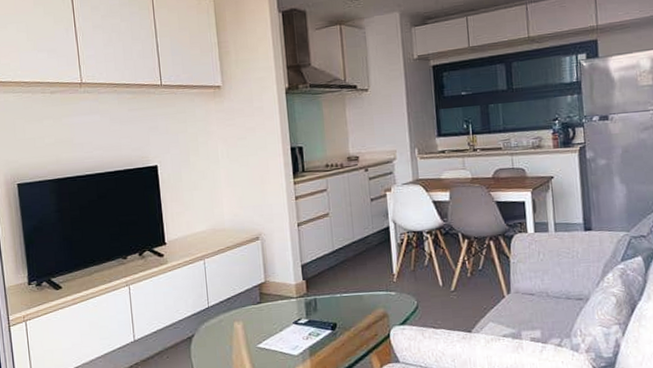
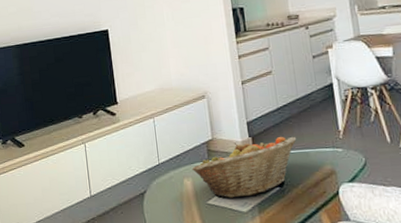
fruit basket: none [243,279,351,342] -> present [192,136,297,198]

